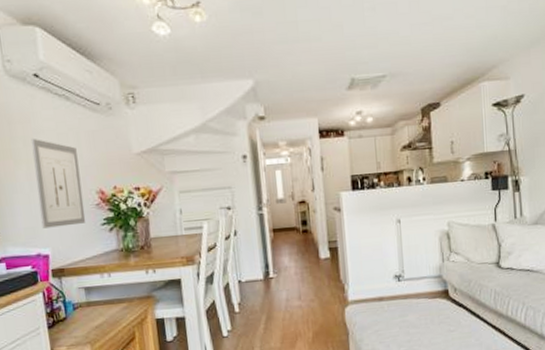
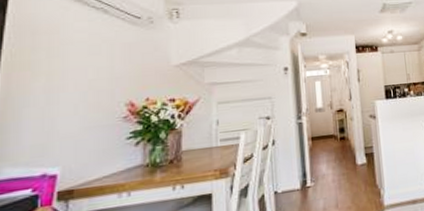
wall art: present [31,138,86,229] -> none [54,49,109,145]

